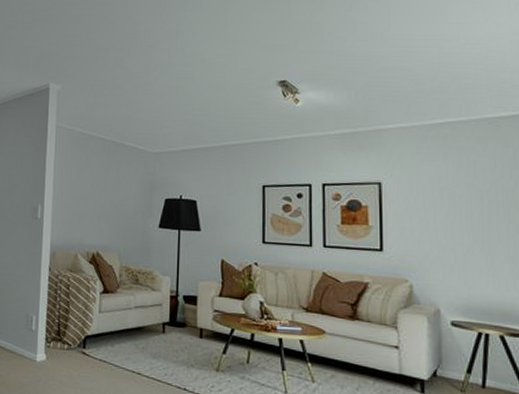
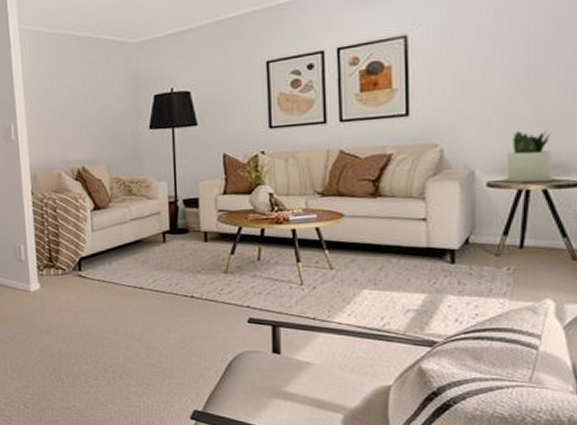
planter: none [465,279,510,330] -> present [503,130,555,184]

